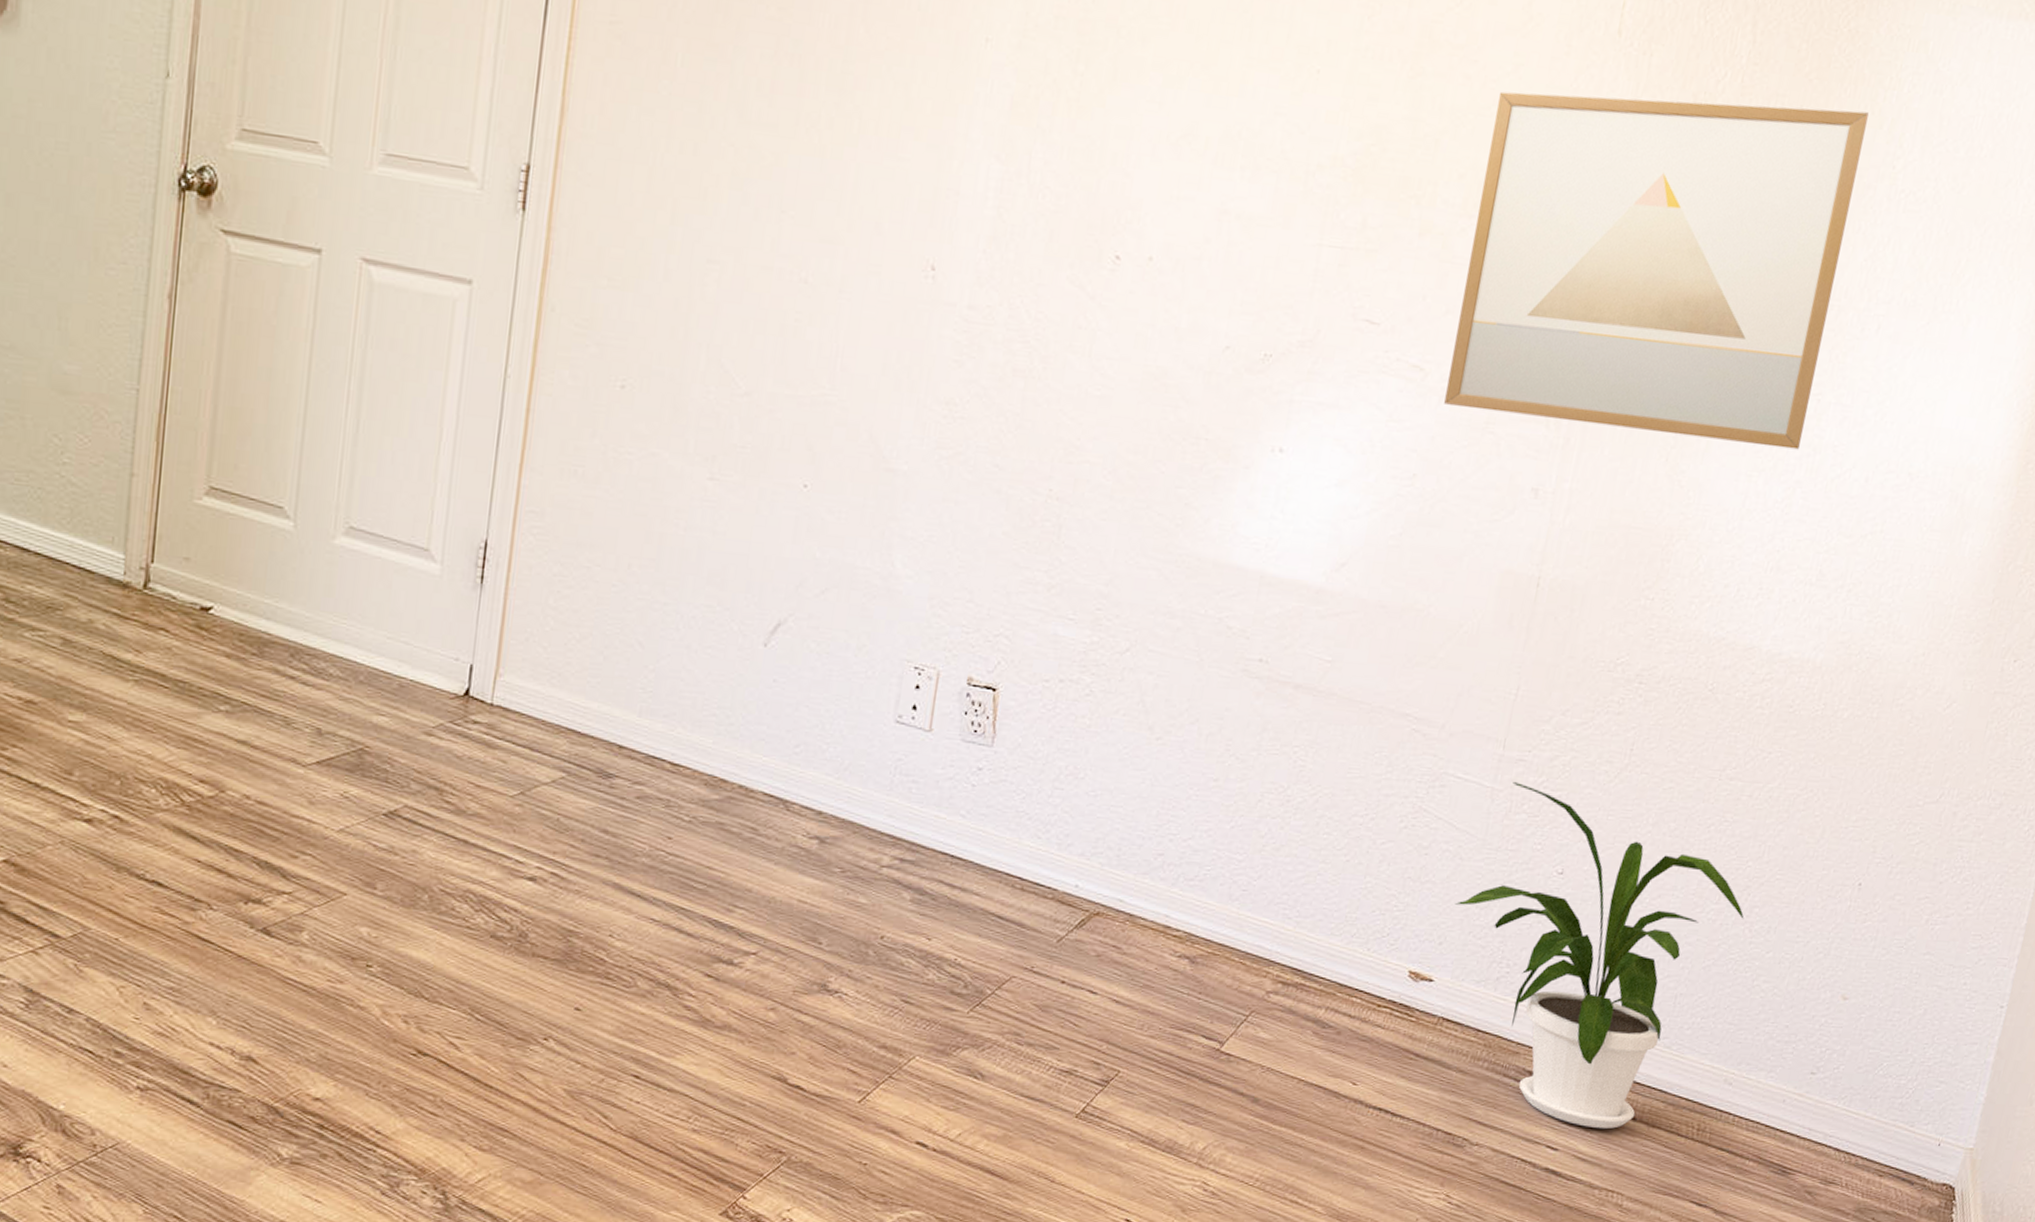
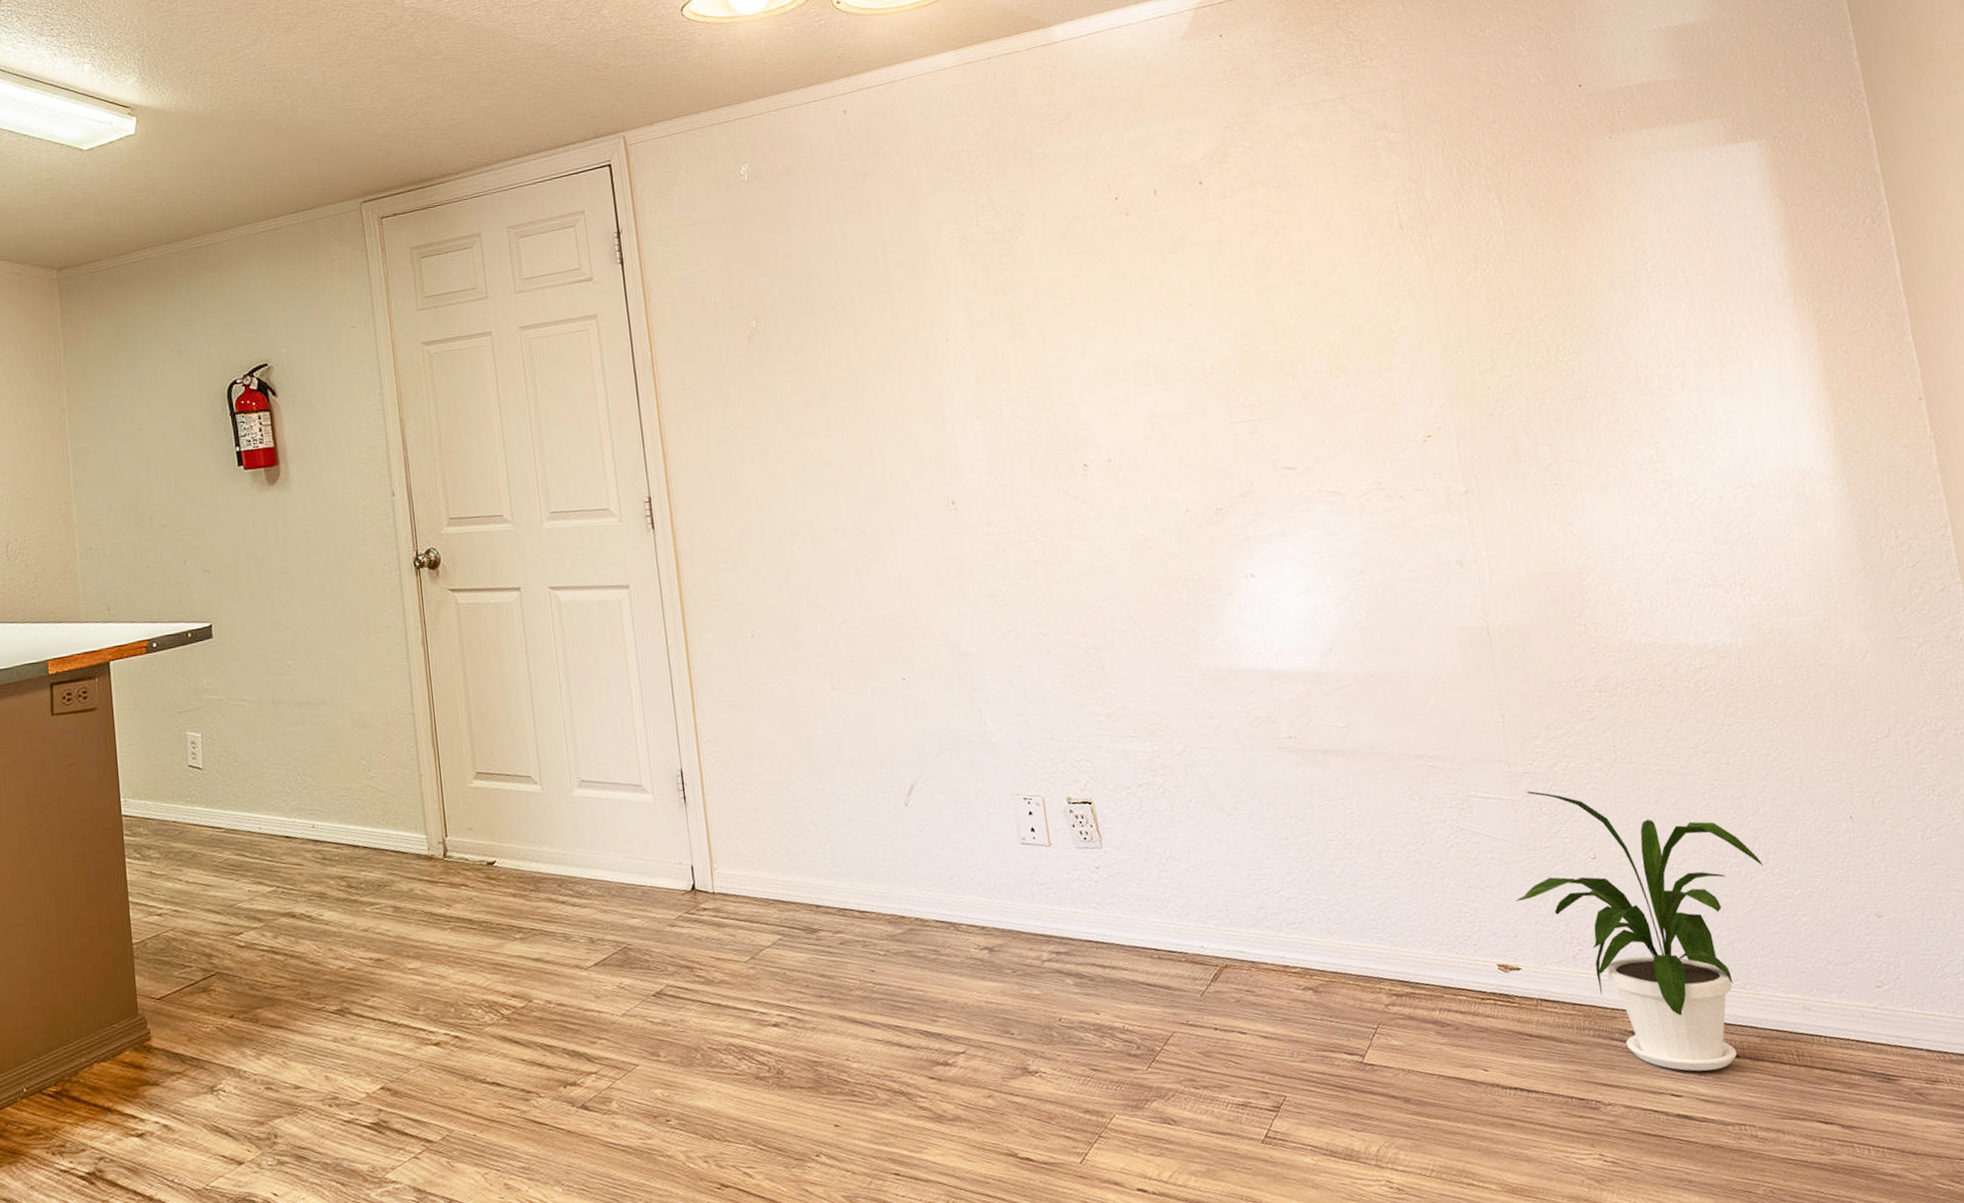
wall art: present [1444,91,1869,450] -> none [1328,237,1656,515]

